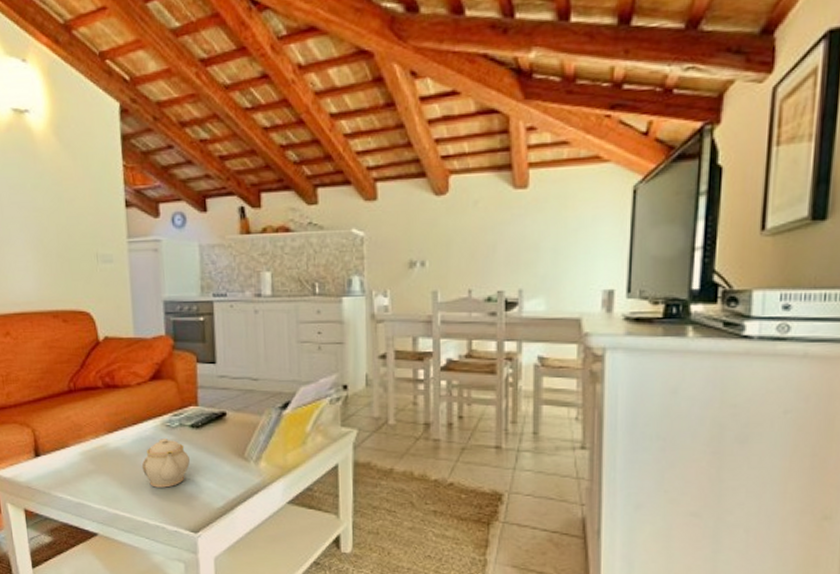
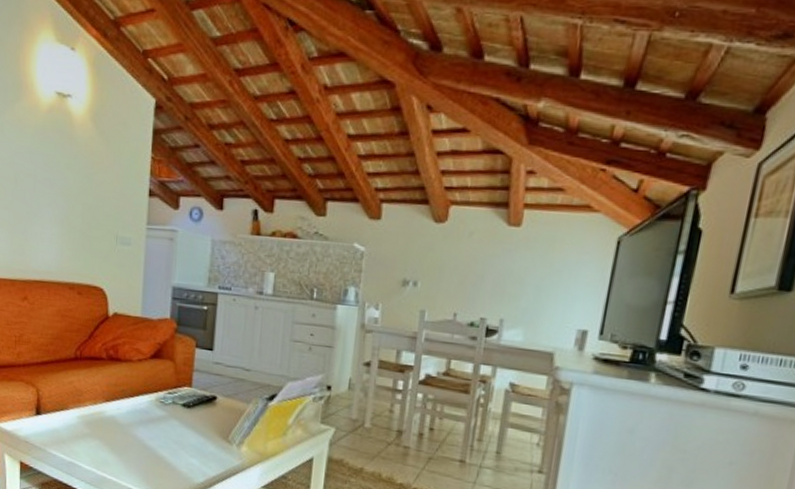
teapot: present [141,439,190,488] -> none [132,413,178,459]

